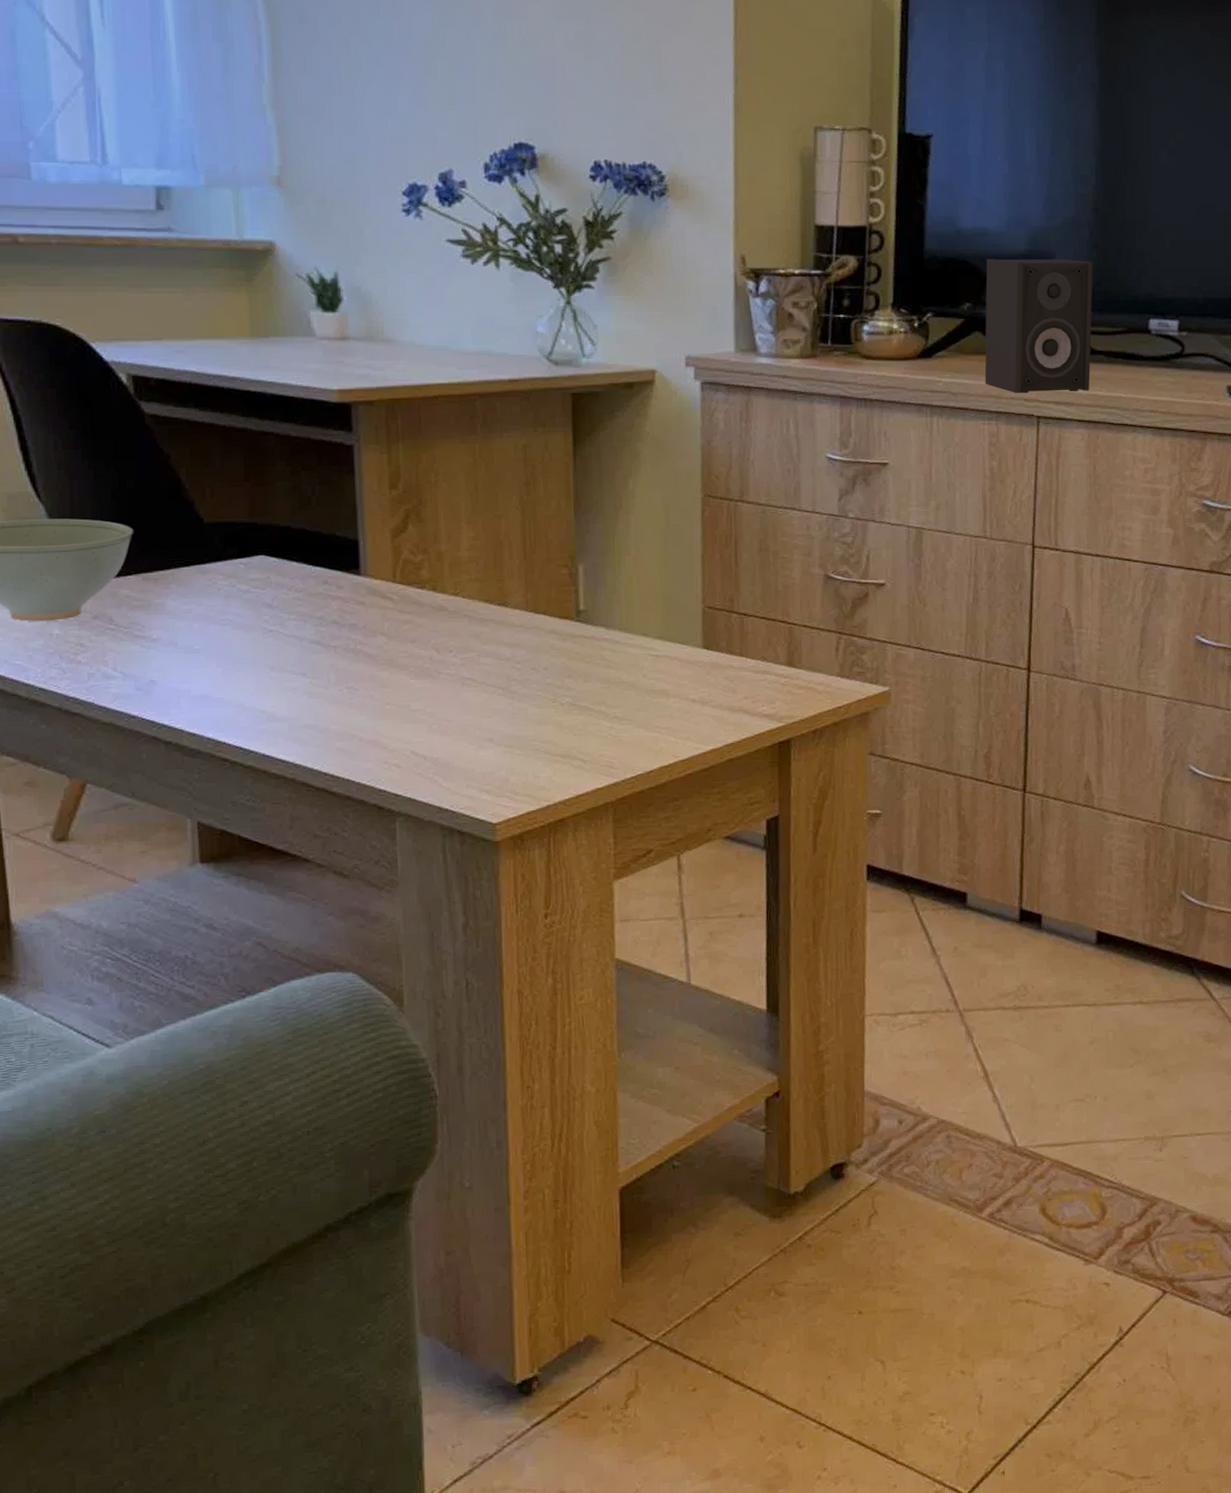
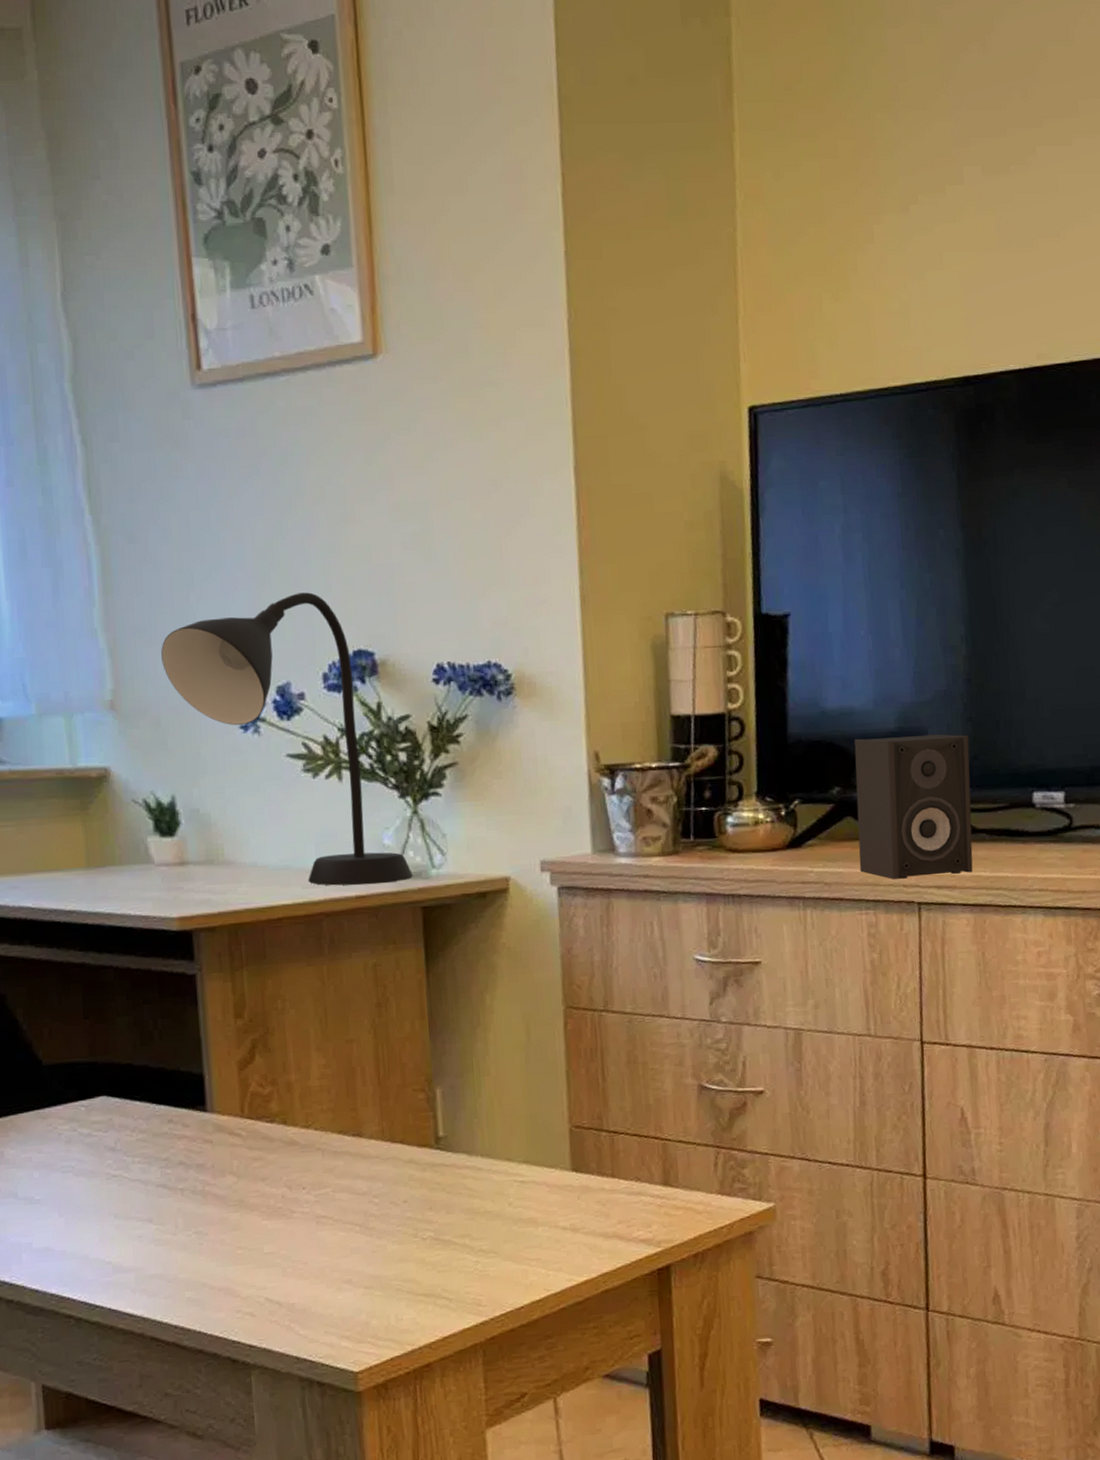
desk lamp: none [328,83,564,369] -> present [161,592,413,886]

